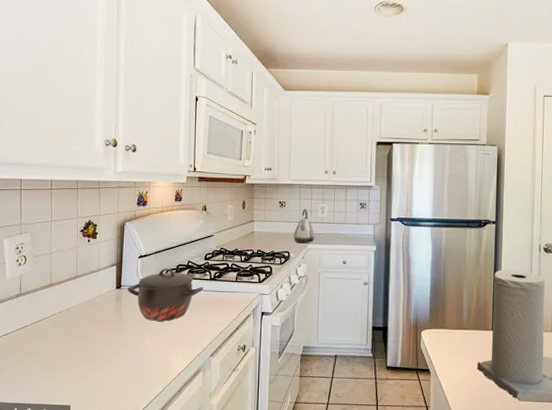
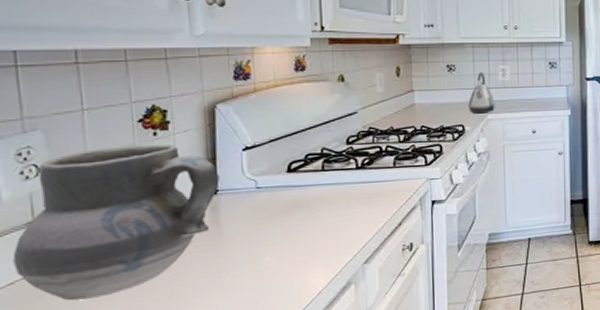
ceramic jug: none [8,248,123,353] -> present [12,144,220,301]
cooking pot: present [127,268,204,322] -> none [227,160,348,232]

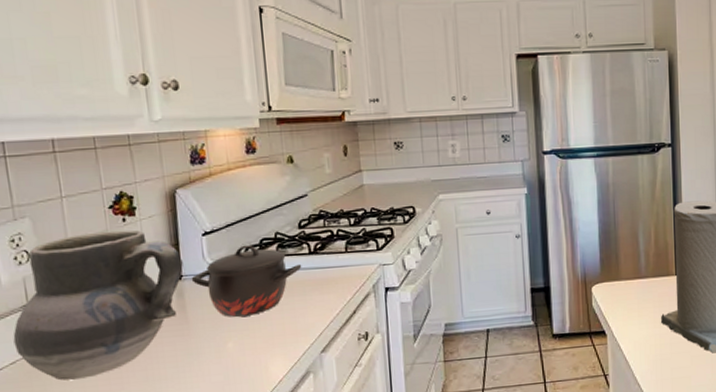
cooking pot: none [227,160,348,232] -> present [191,245,302,318]
kettle: present [467,71,496,114] -> none [417,147,447,194]

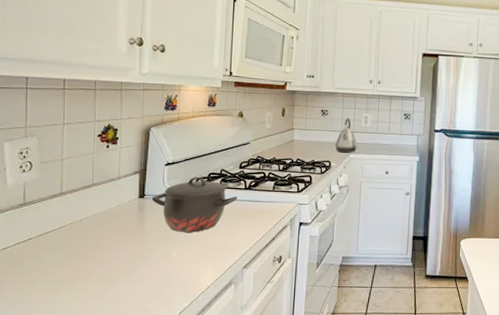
ceramic jug: present [13,230,183,381] -> none [8,153,147,267]
kettle: none [417,147,447,194] -> present [335,117,358,153]

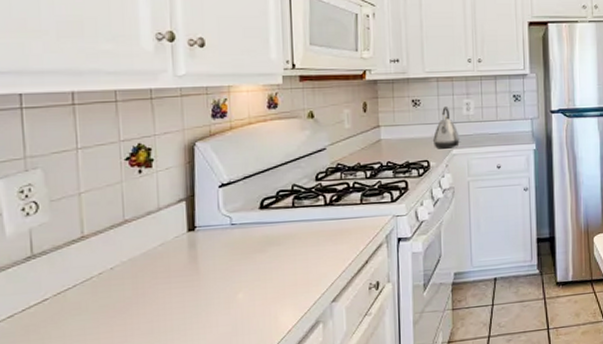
cooking pot: present [151,176,238,233] -> none [204,196,317,269]

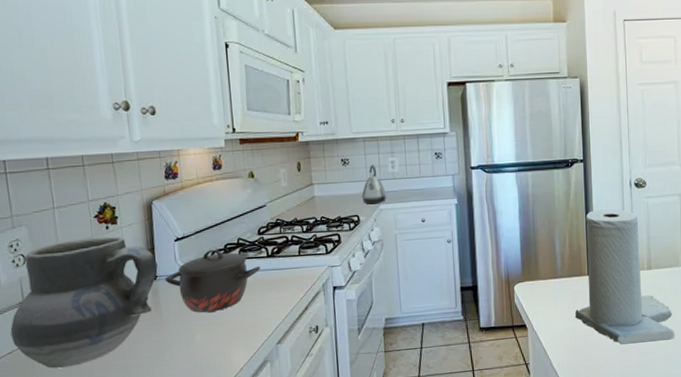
ceramic jug: none [13,181,198,334] -> present [10,236,158,368]
cooking pot: none [204,196,317,269] -> present [164,249,261,314]

